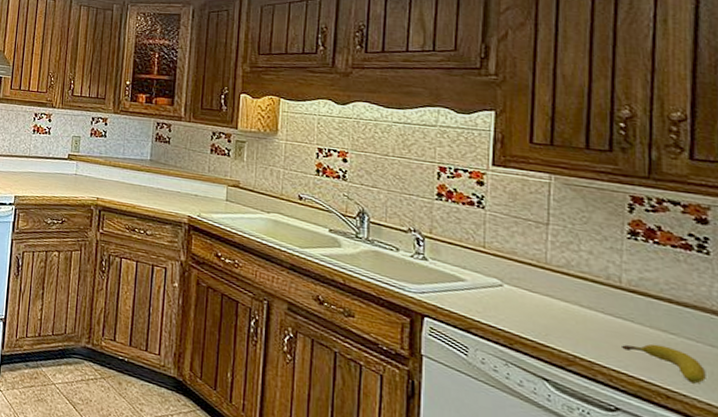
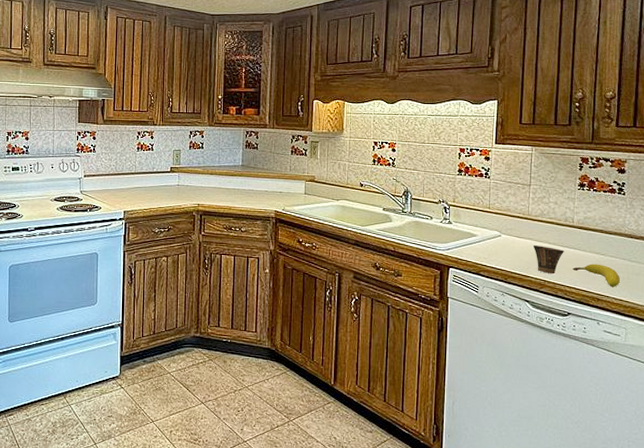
cup: none [553,305,606,350] -> present [533,245,564,275]

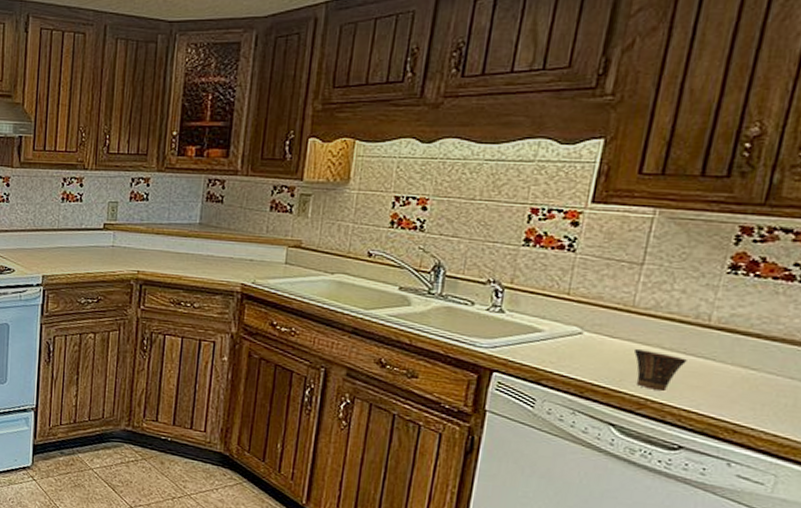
fruit: present [573,263,620,287] -> none [698,381,780,417]

